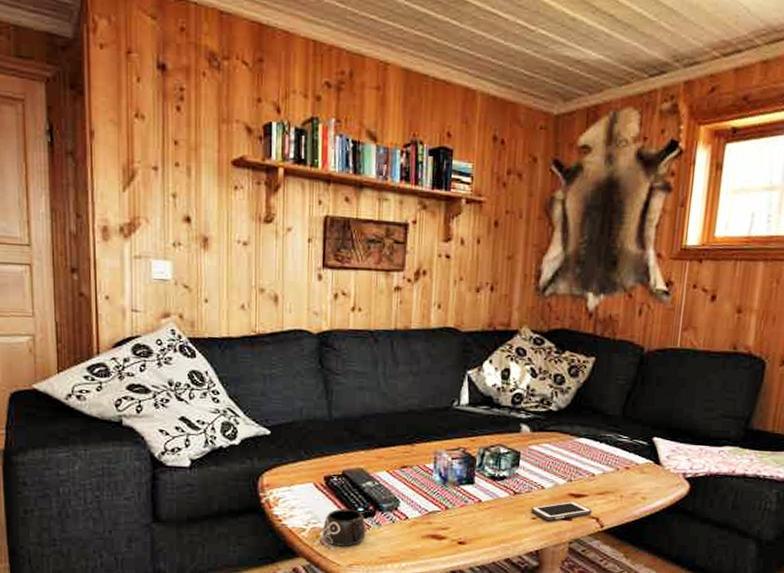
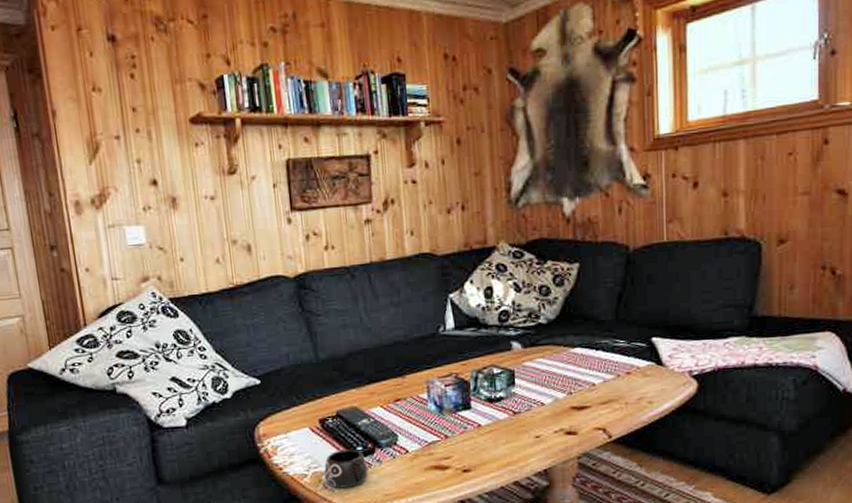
cell phone: present [531,501,592,520] -> none [533,414,597,437]

